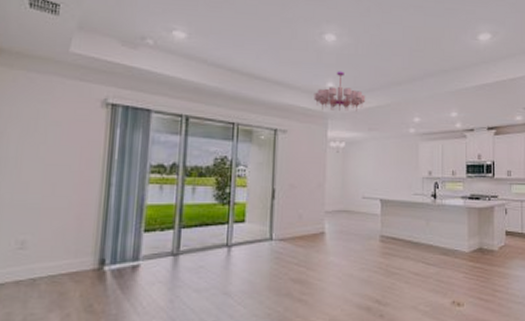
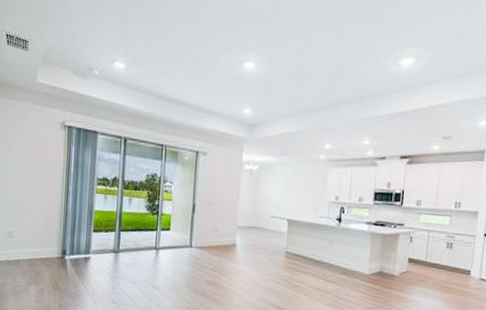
chandelier: present [314,71,366,111] -> none [232,98,280,137]

